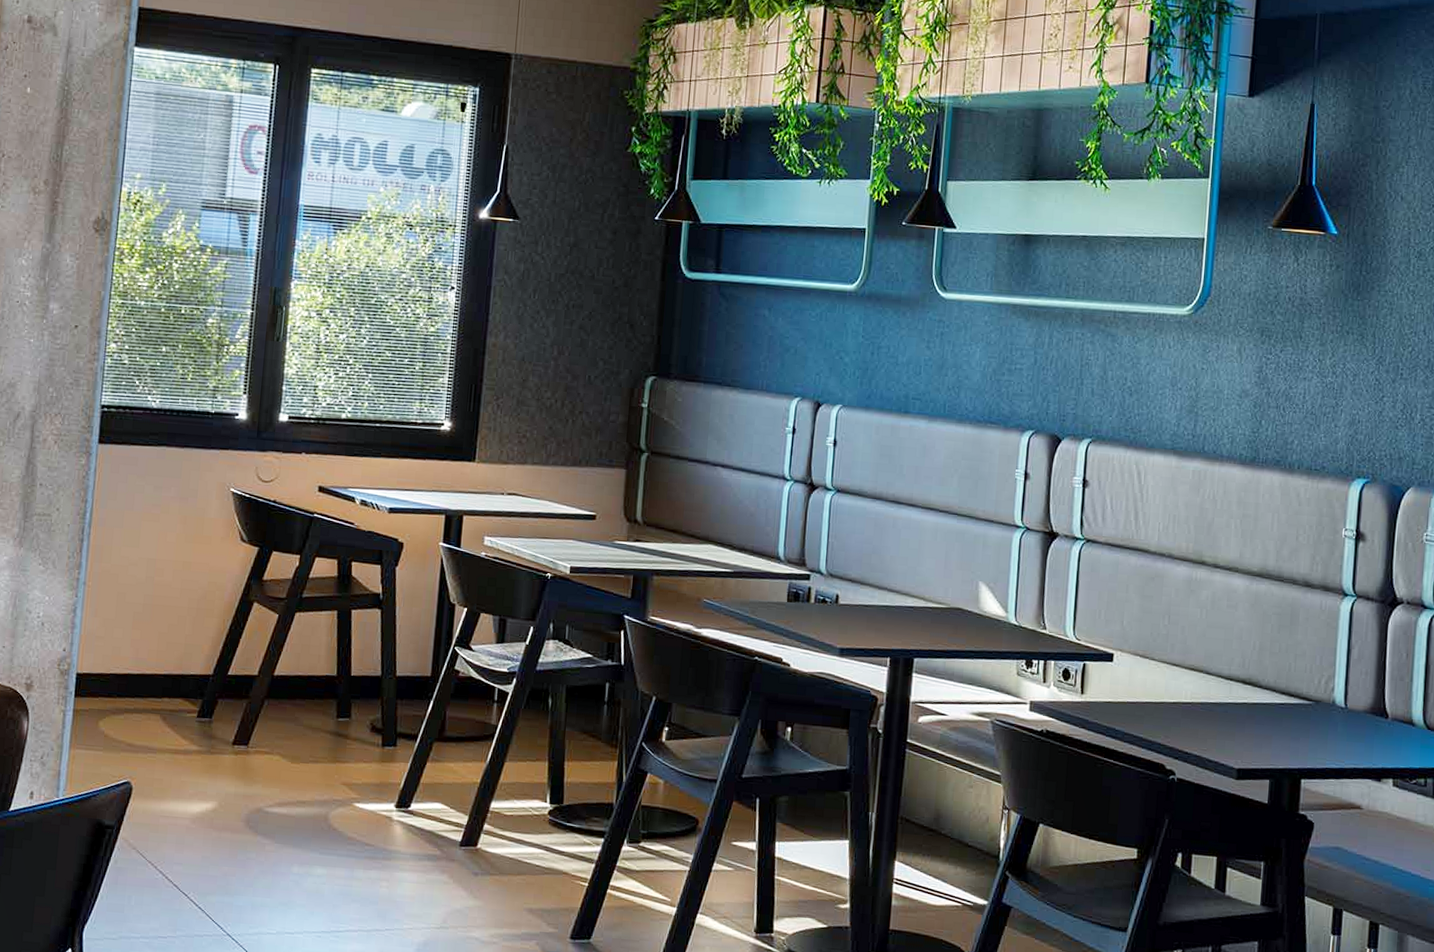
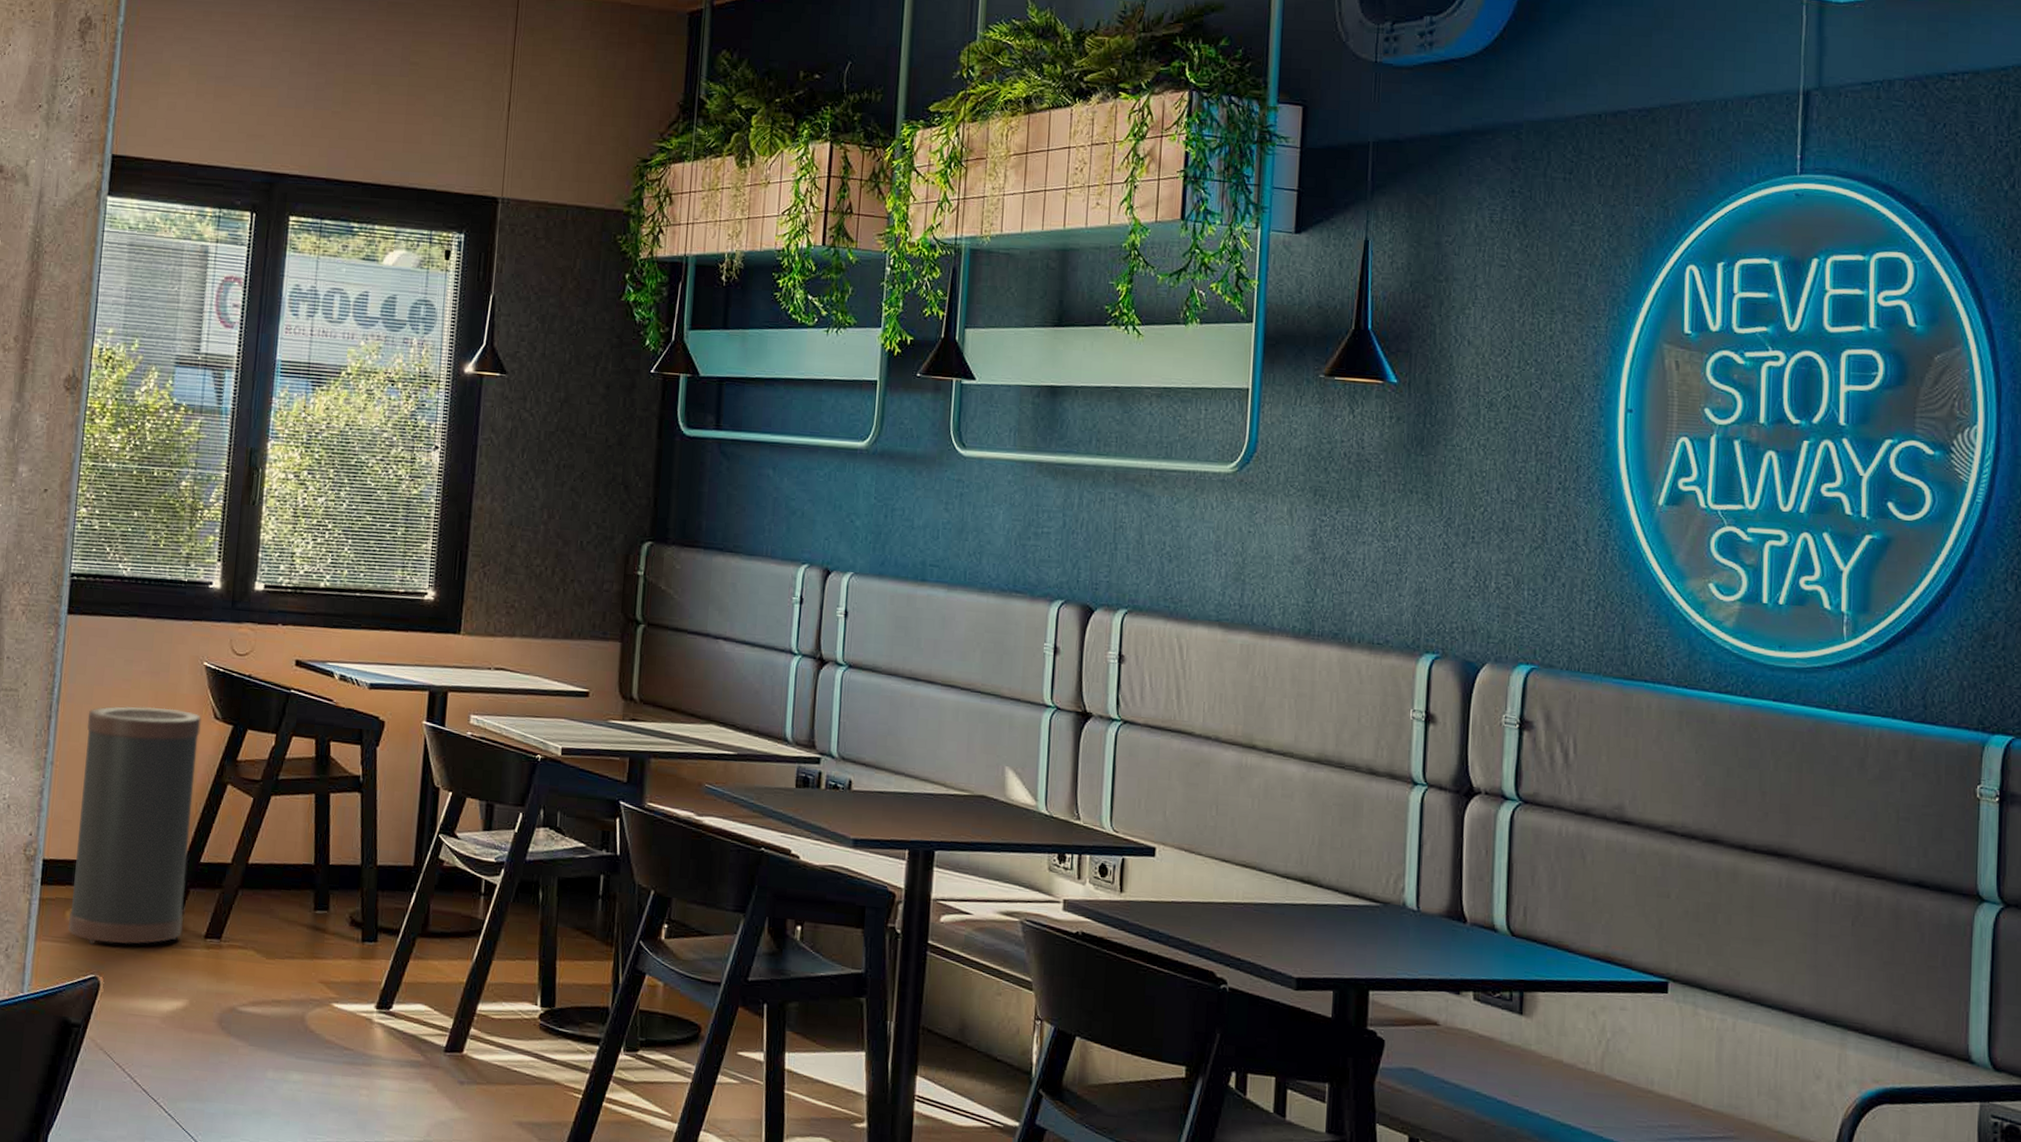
trash can: none [101,530,228,752] -> present [67,706,201,945]

